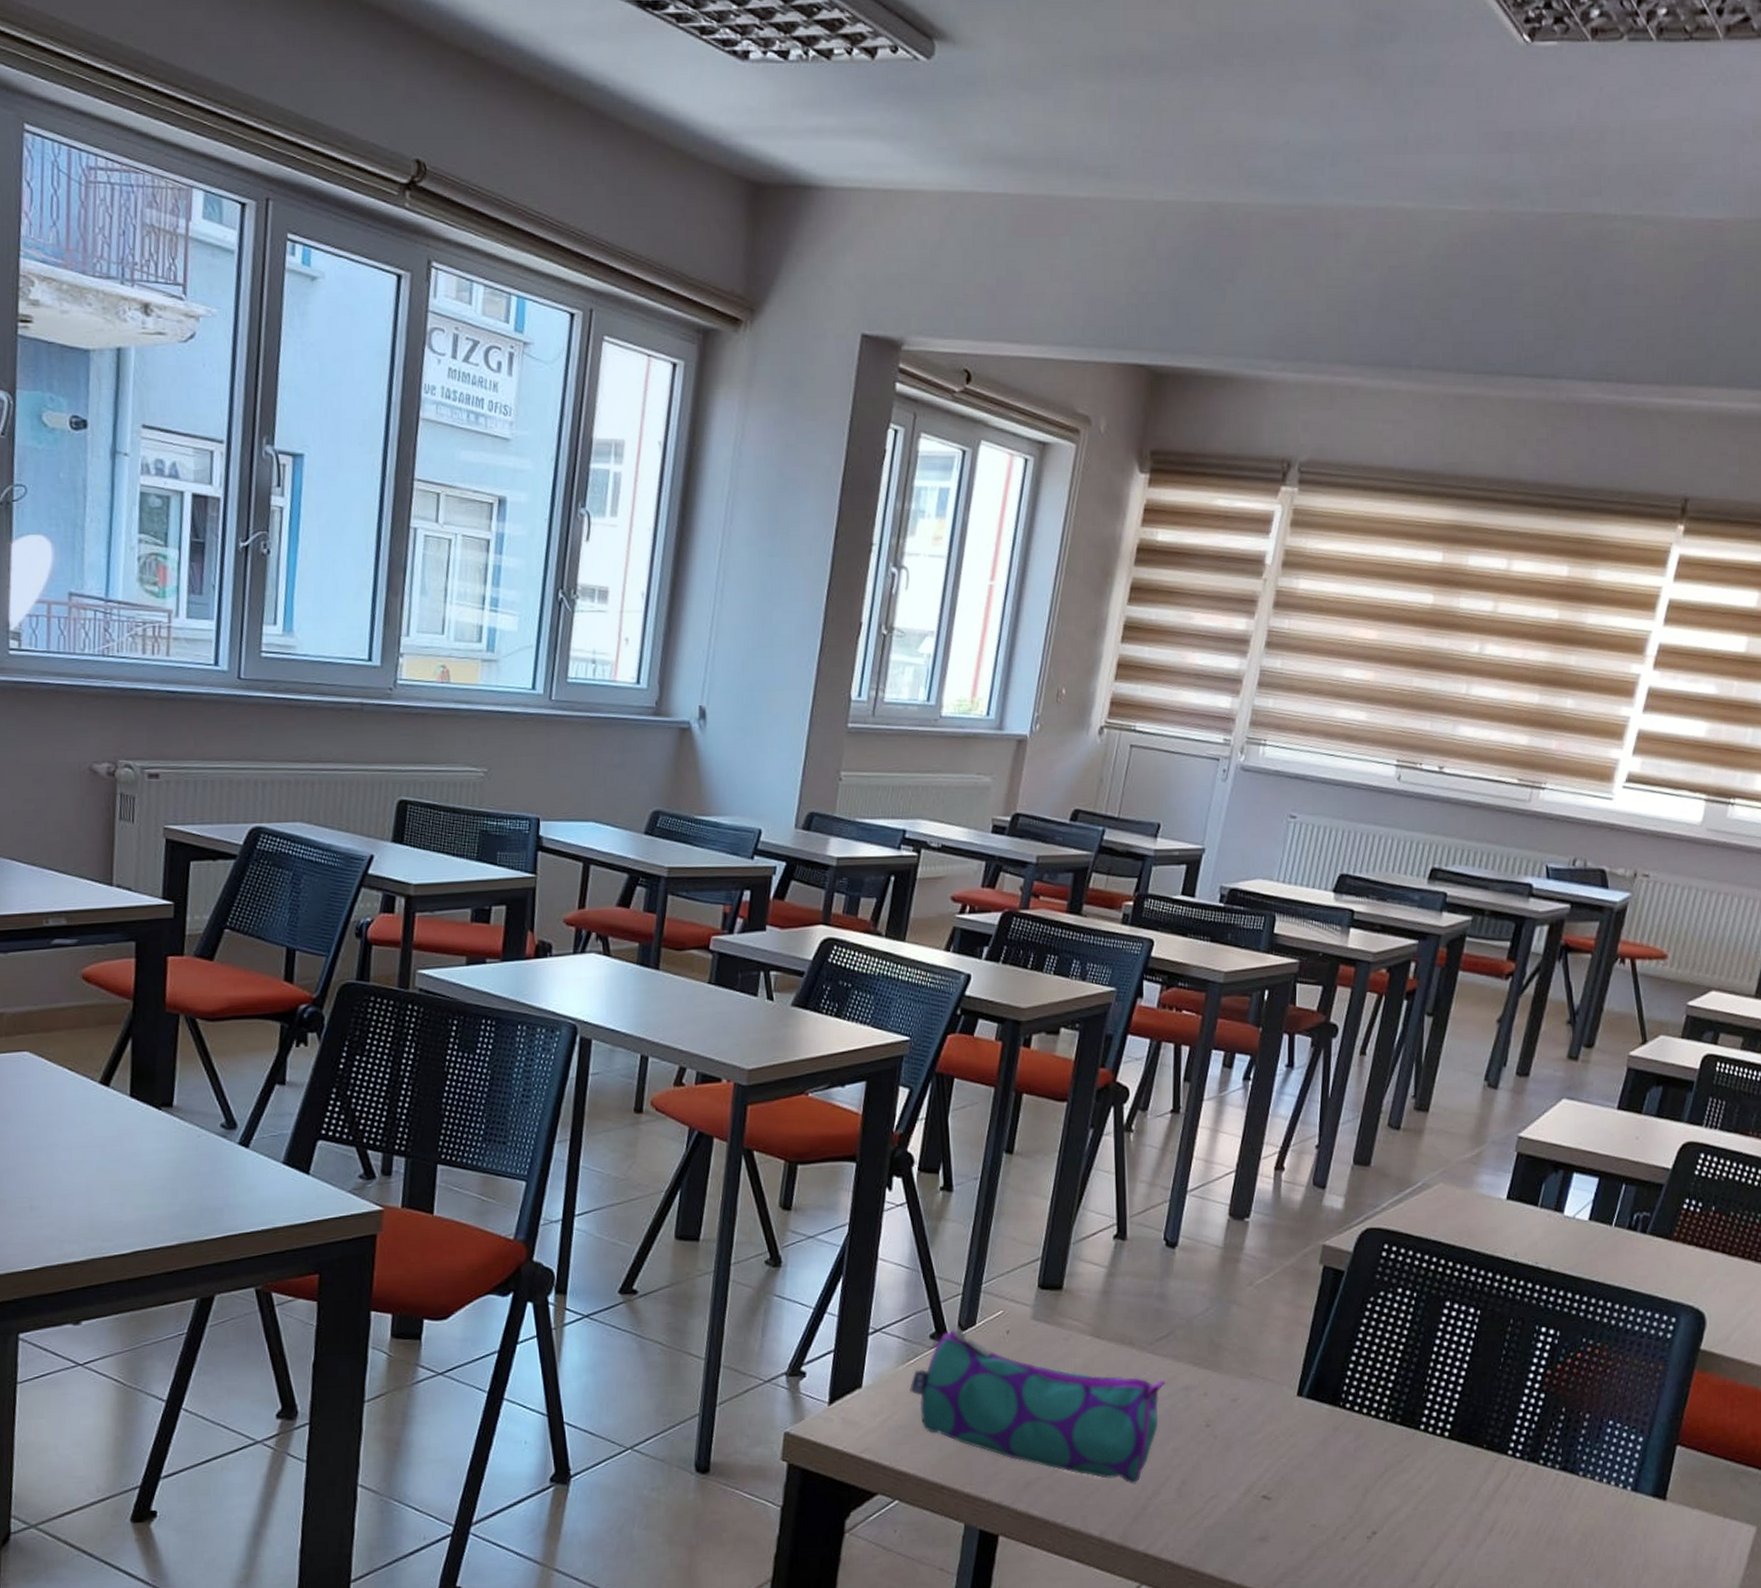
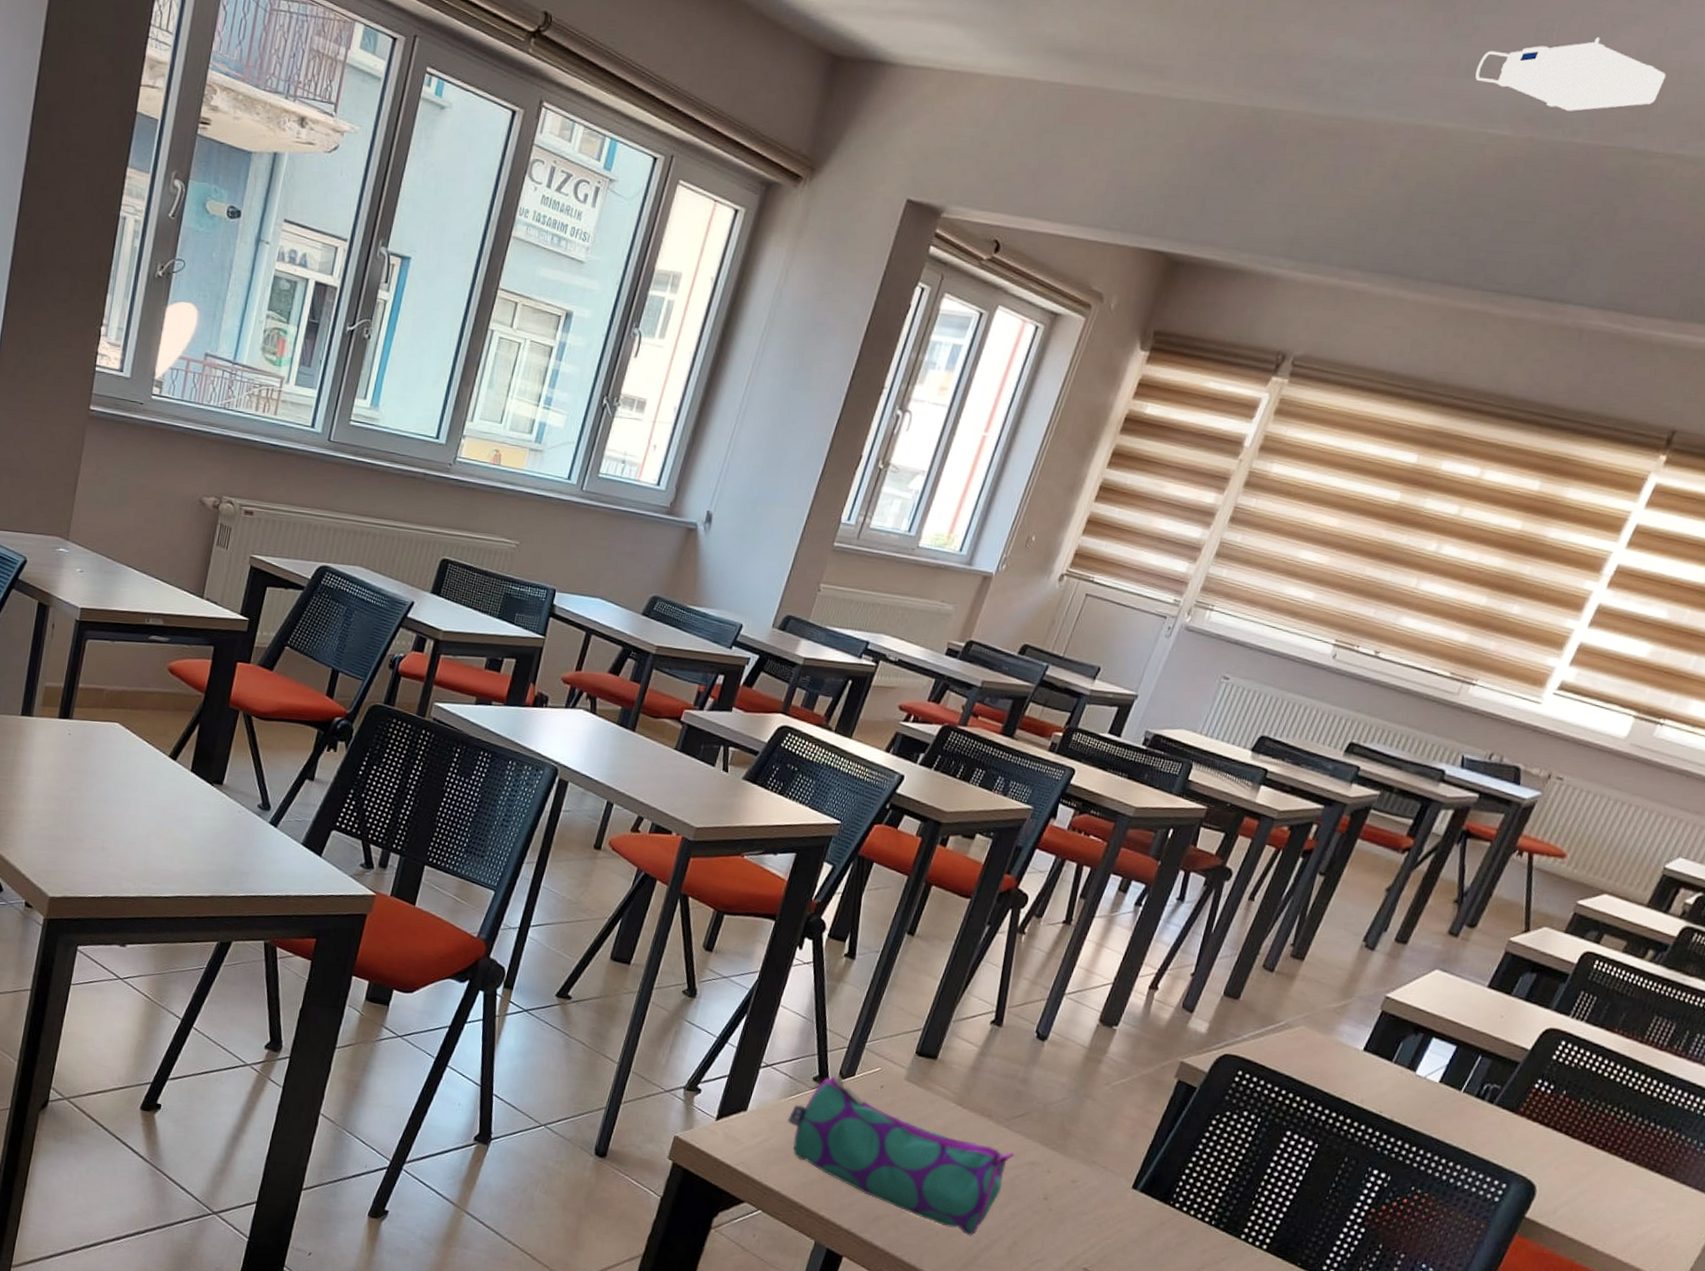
projector: none [1425,102,1609,180] -> present [1475,37,1666,111]

